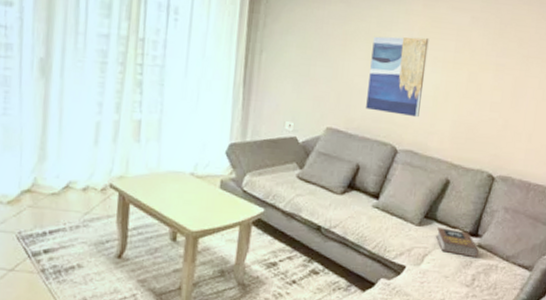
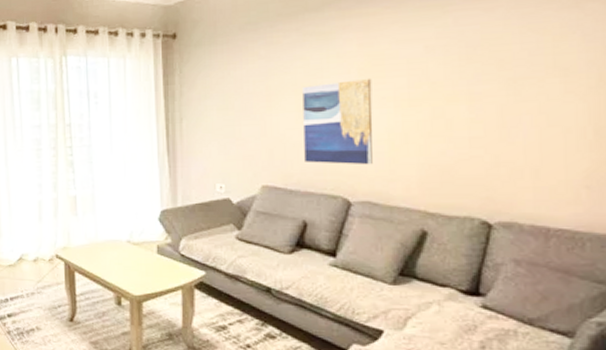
book: present [435,226,479,258] -> none [418,285,484,322]

